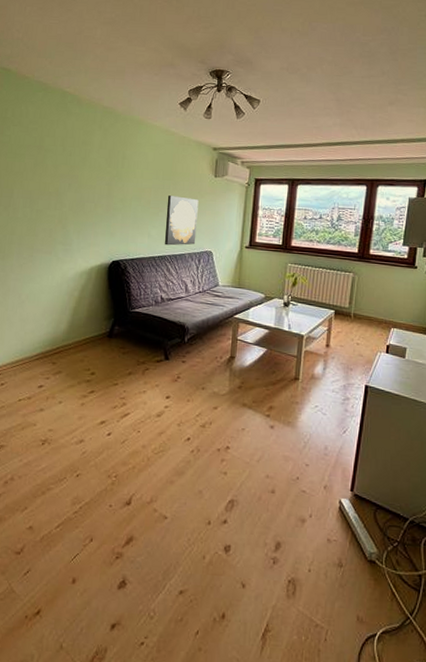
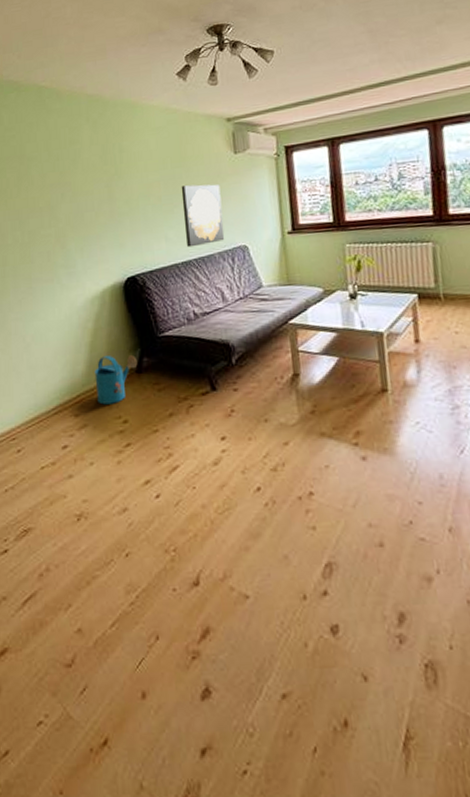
watering can: none [73,319,110,359] -> present [94,354,138,405]

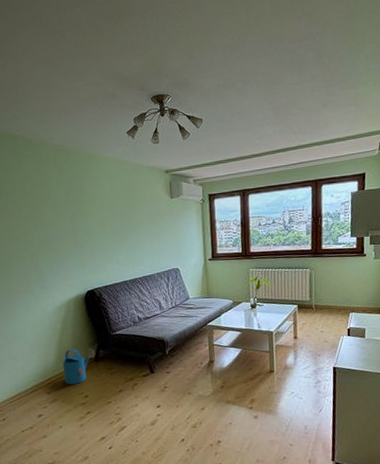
wall art: present [181,184,225,248] -> none [129,221,162,269]

